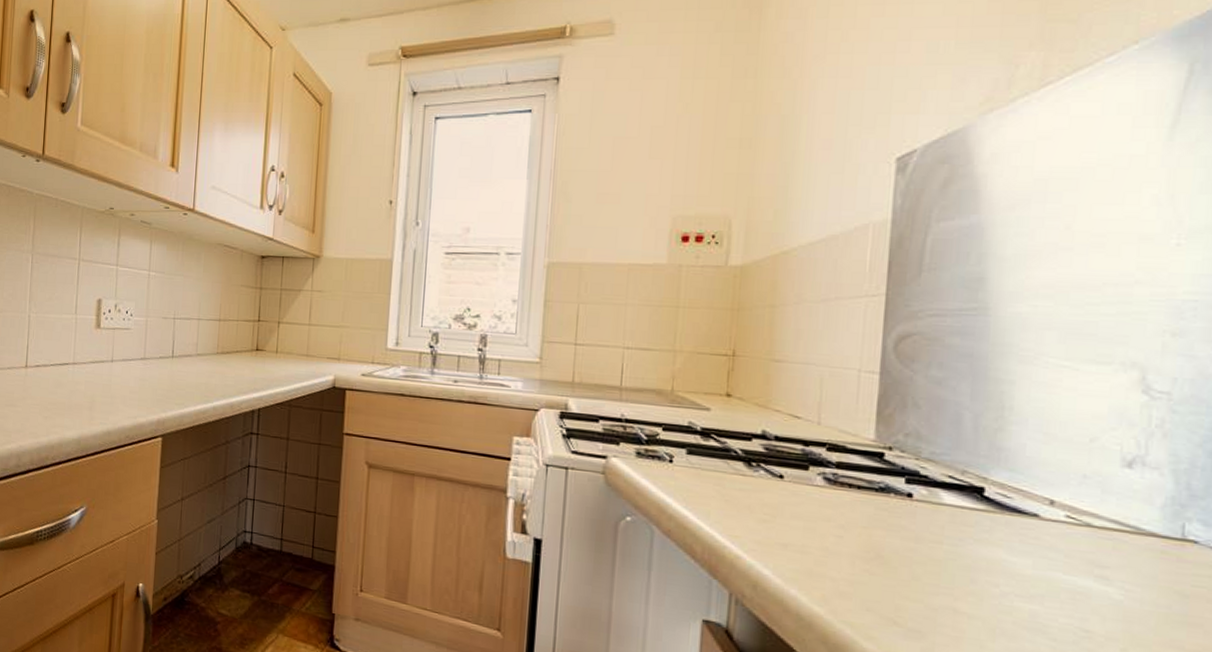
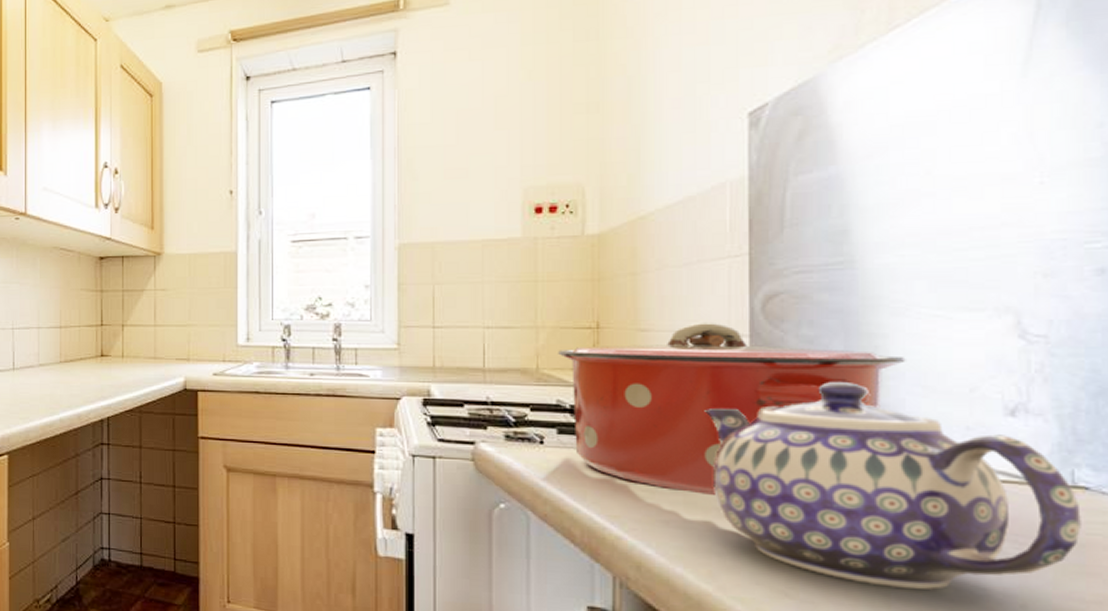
casserole: none [693,356,1032,524] -> present [558,321,908,496]
teapot: none [830,423,1188,628] -> present [704,382,1081,590]

